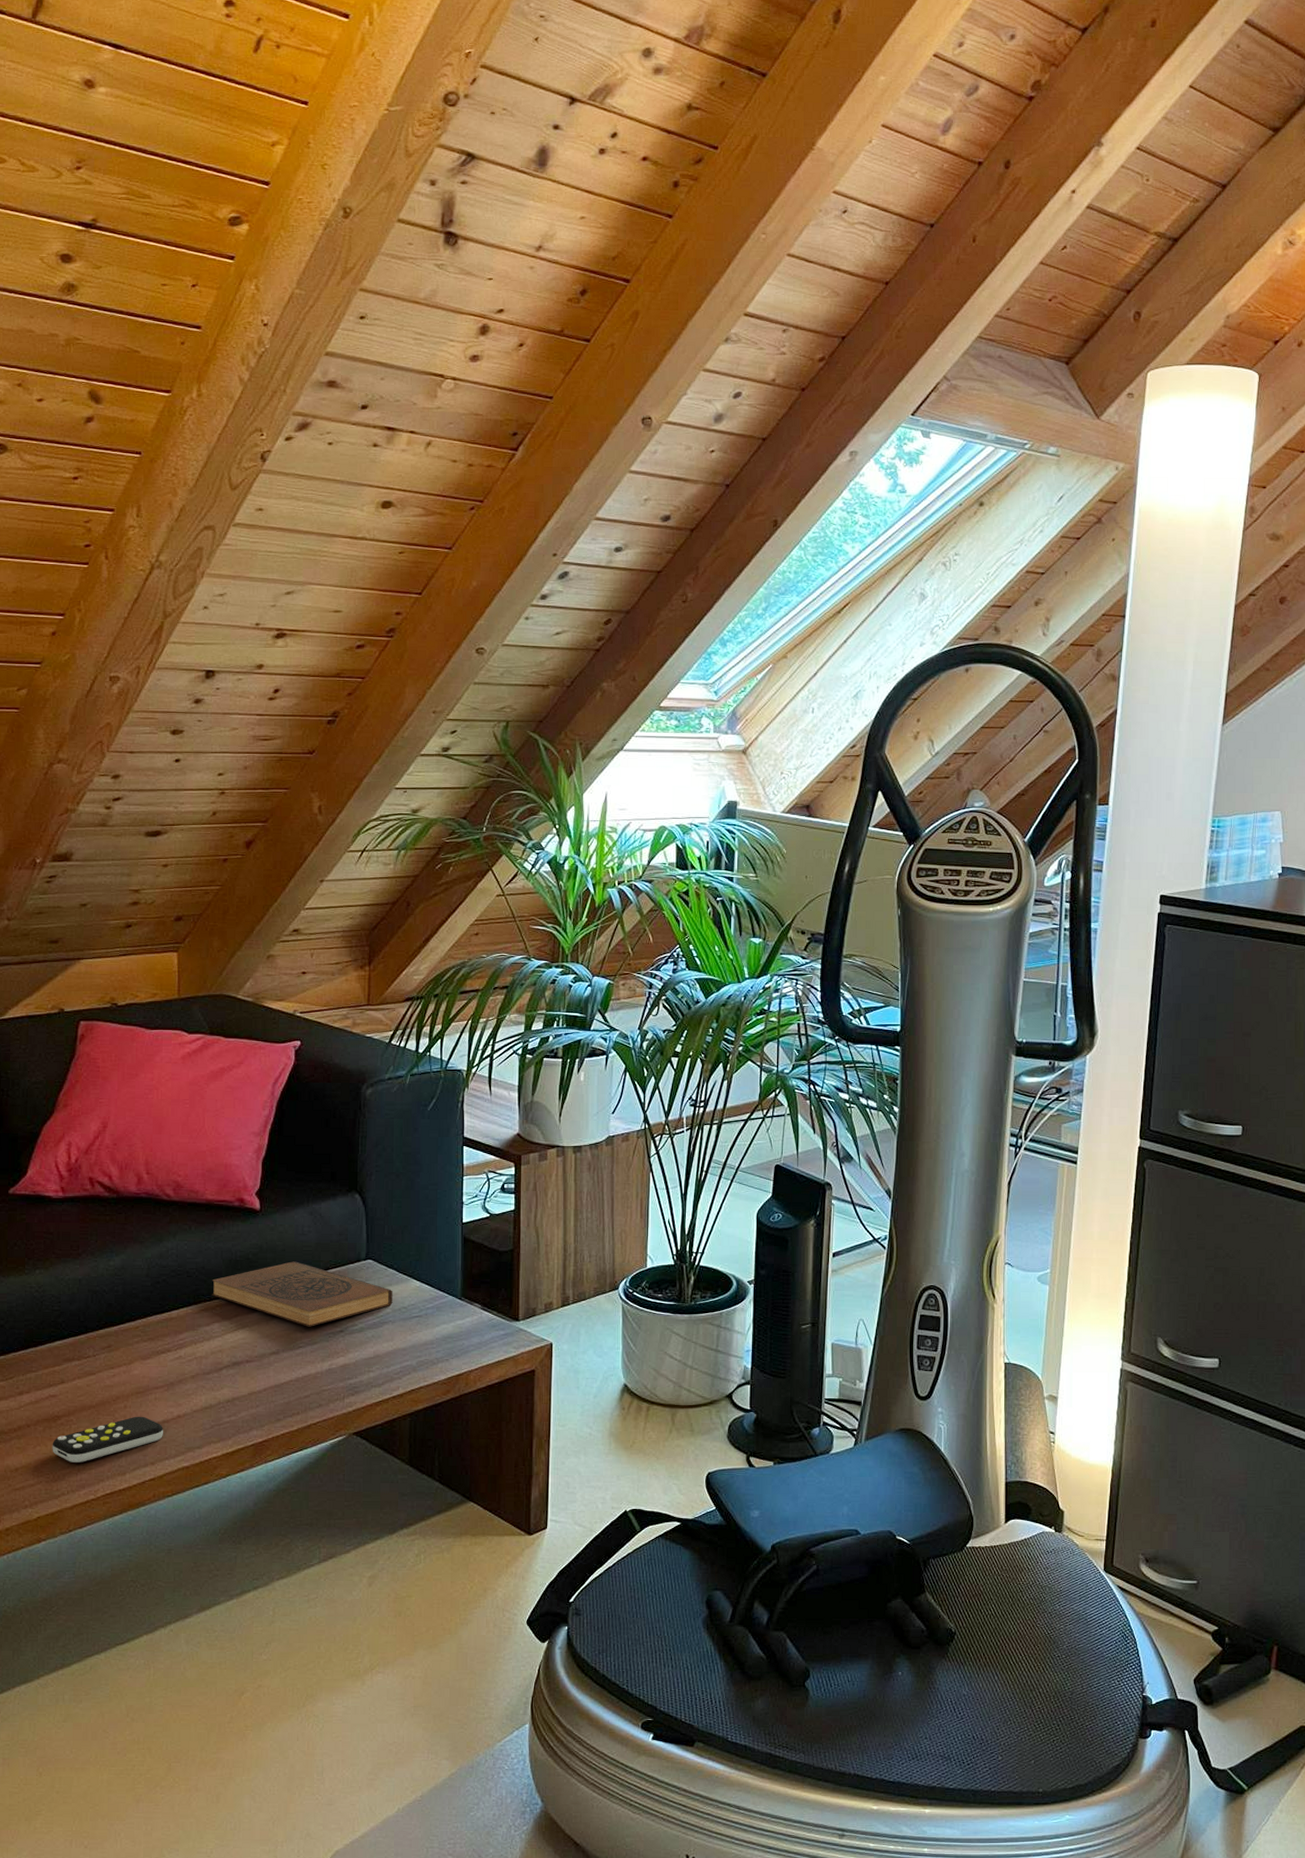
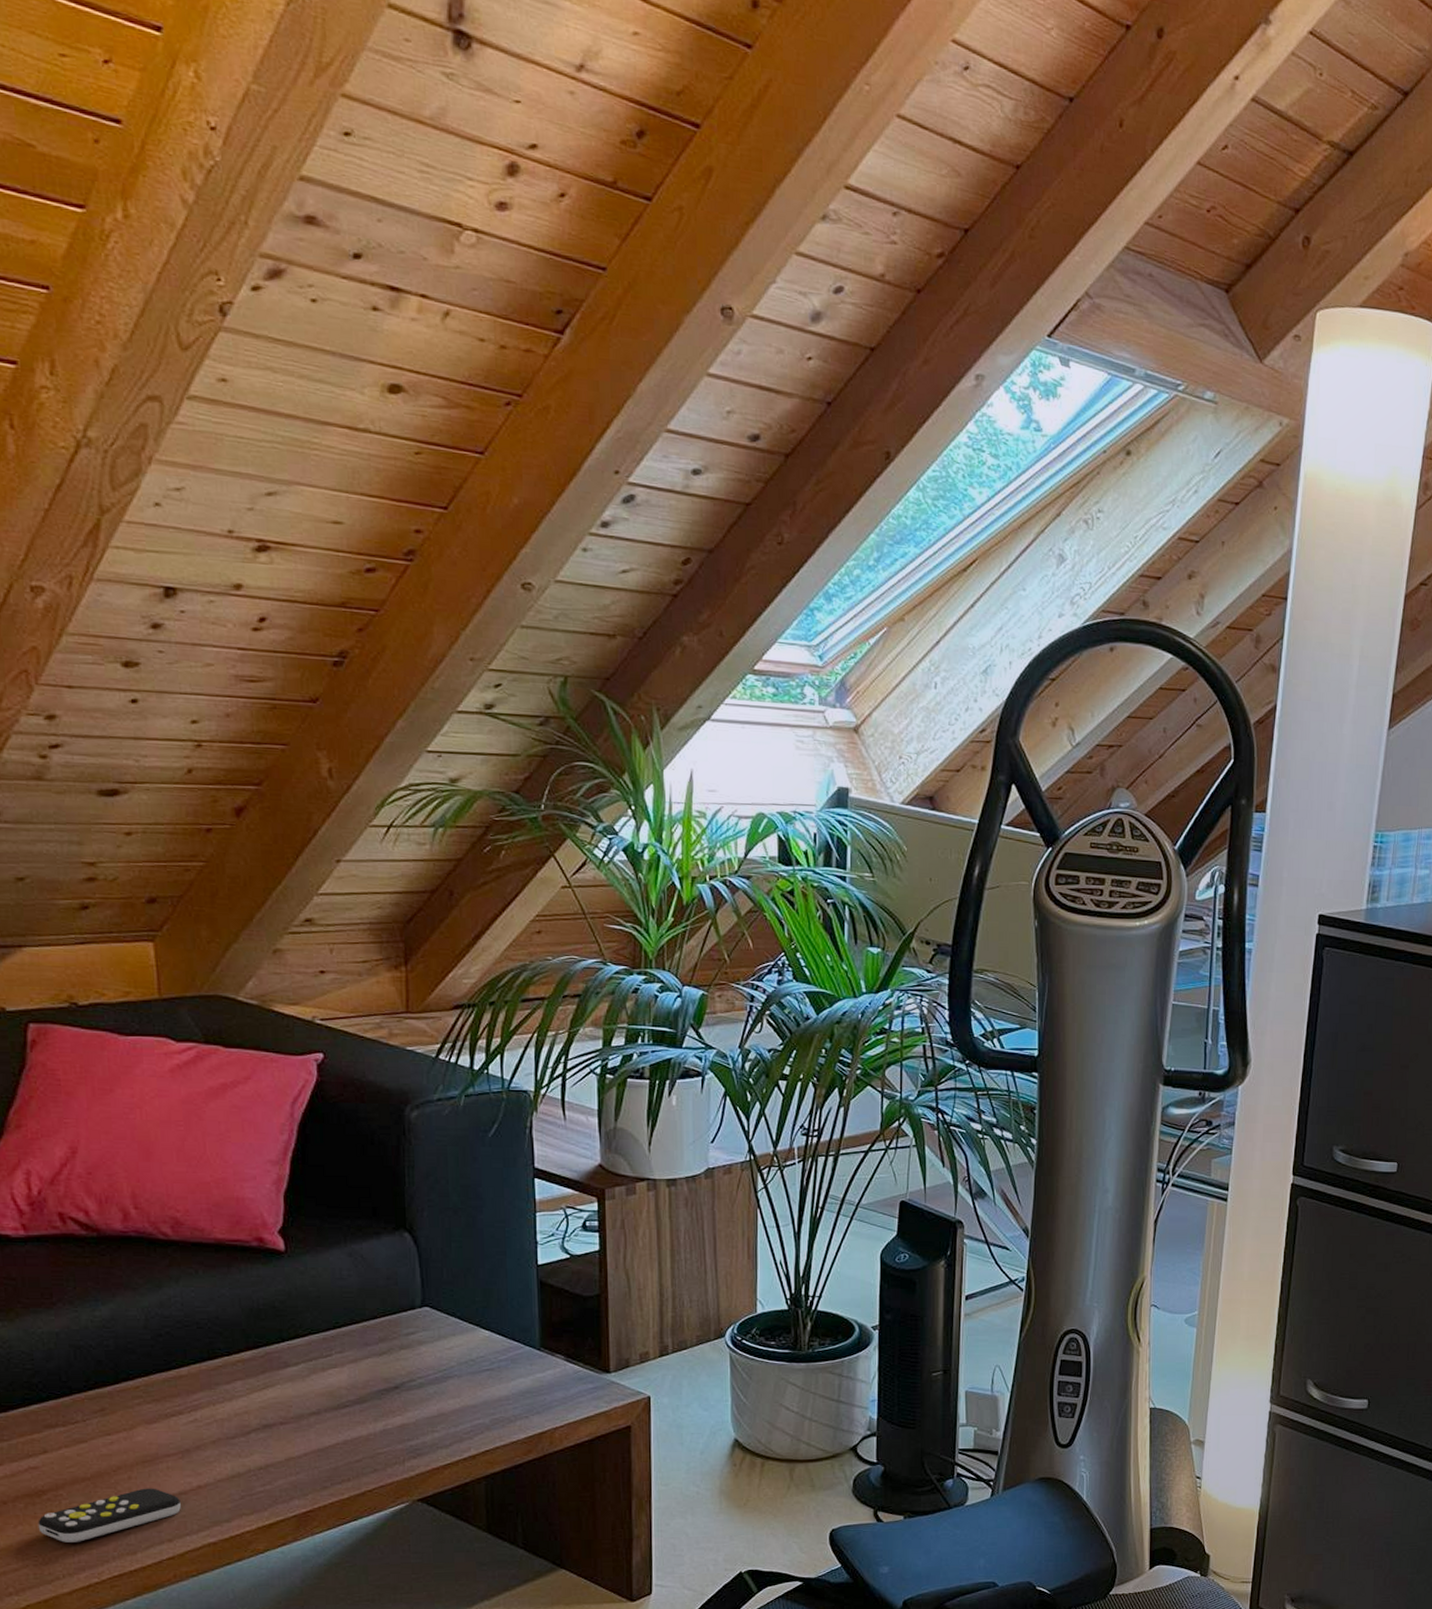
book: present [212,1261,393,1327] -> none [230,1309,458,1383]

